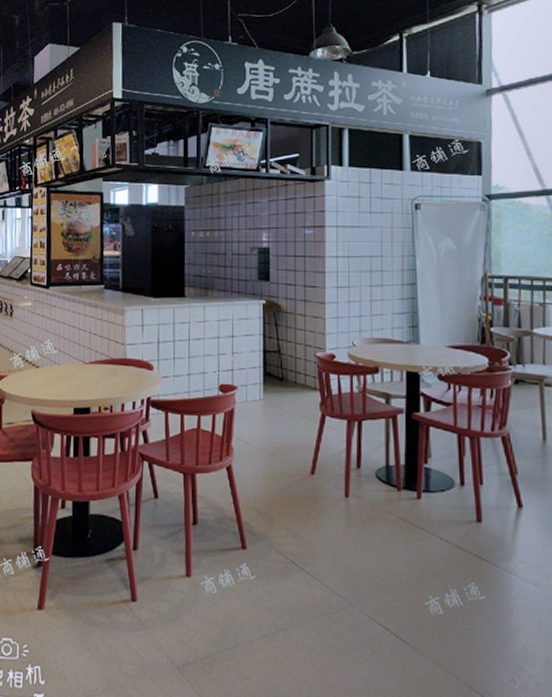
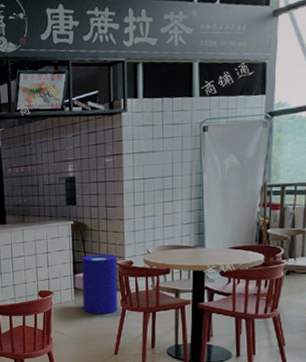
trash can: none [264,343,317,420] -> present [74,254,118,314]

